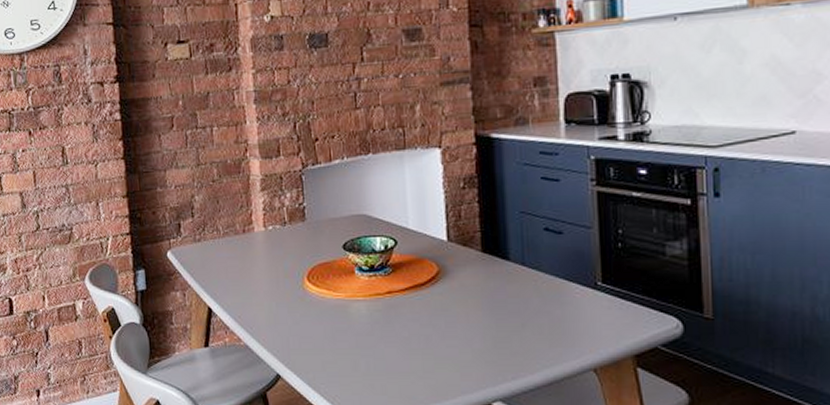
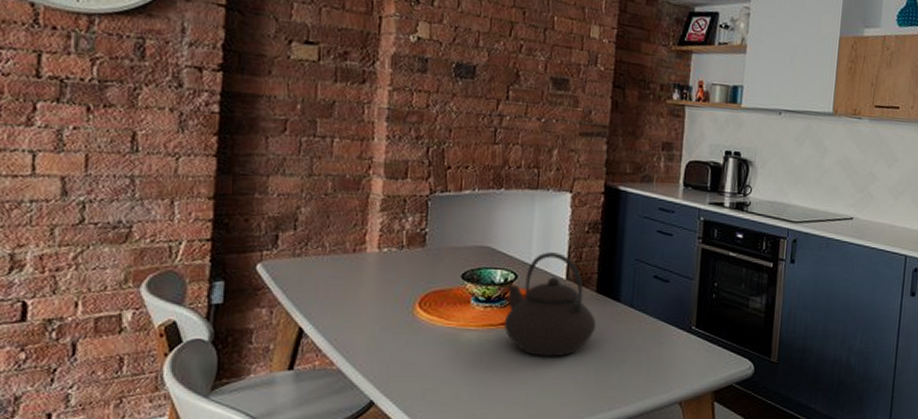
teapot: none [389,213,487,324] -> present [503,252,597,357]

